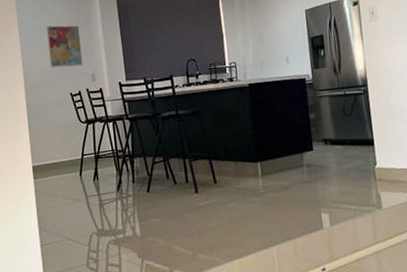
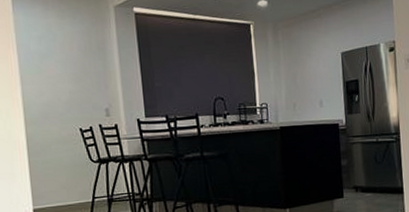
wall art: present [46,25,83,68] -> none [51,51,96,100]

